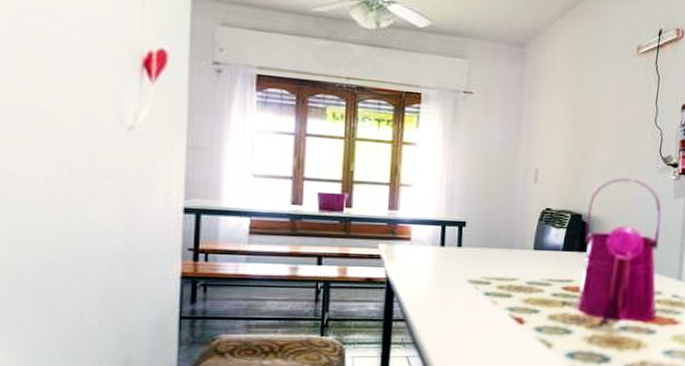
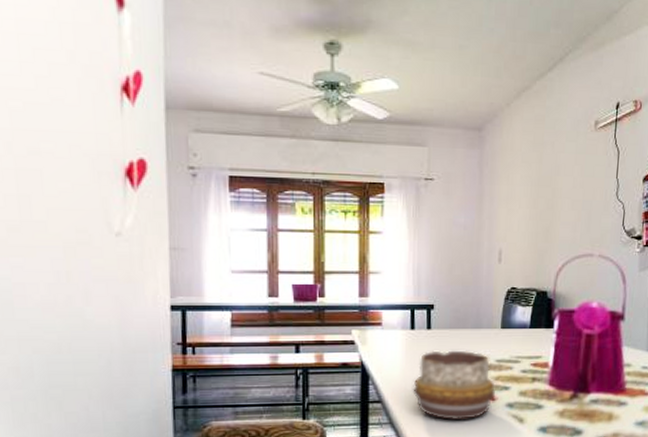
decorative bowl: none [439,269,525,343] -> present [413,350,496,420]

